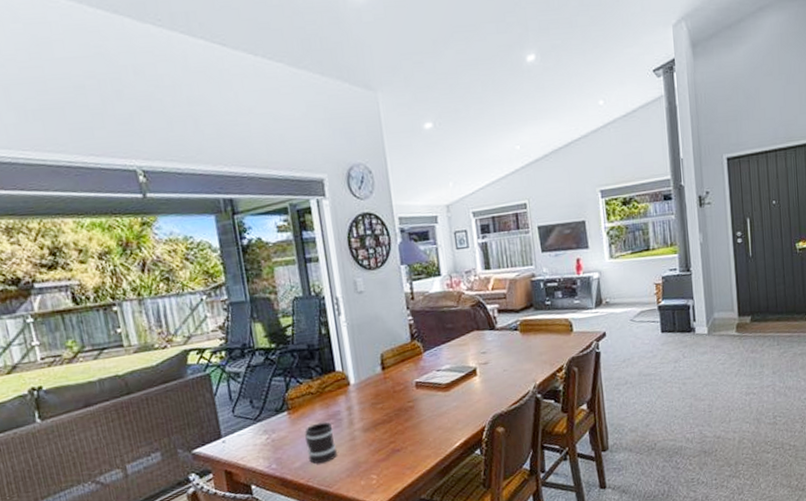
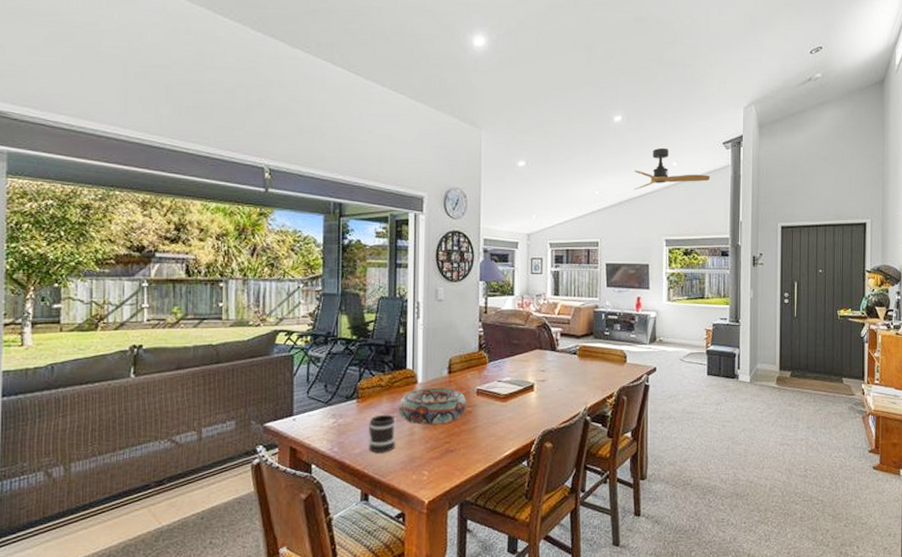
decorative bowl: none [333,385,408,428] -> present [398,388,467,425]
ceiling fan: none [557,85,643,140] -> present [634,147,710,191]

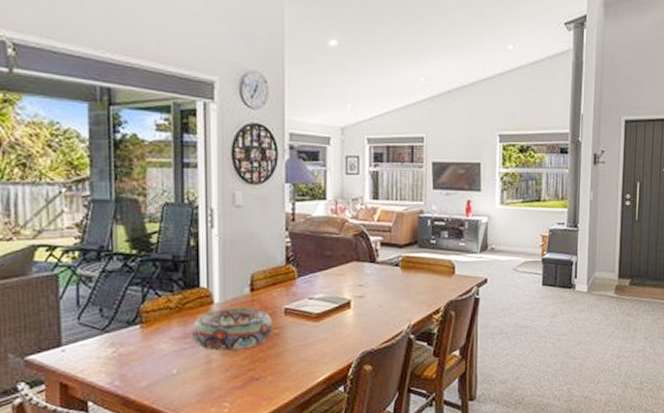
mug: present [369,414,395,453] -> none [157,340,189,385]
ceiling fan: present [634,147,710,191] -> none [465,27,550,78]

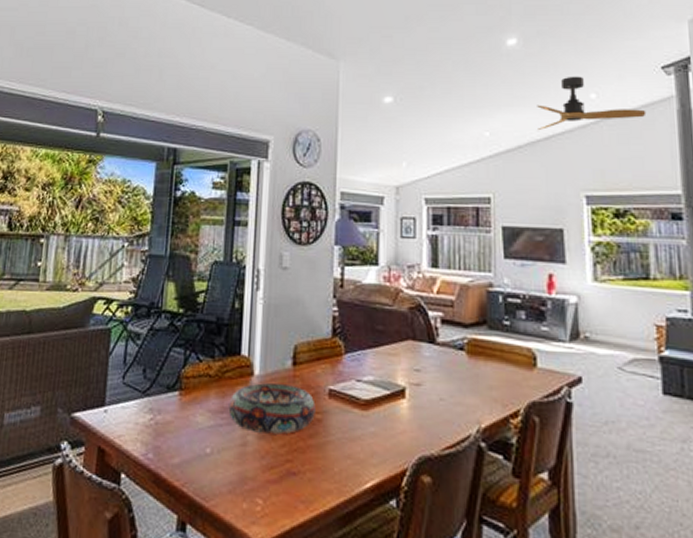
ceiling fan: none [465,27,550,78] -> present [537,76,647,131]

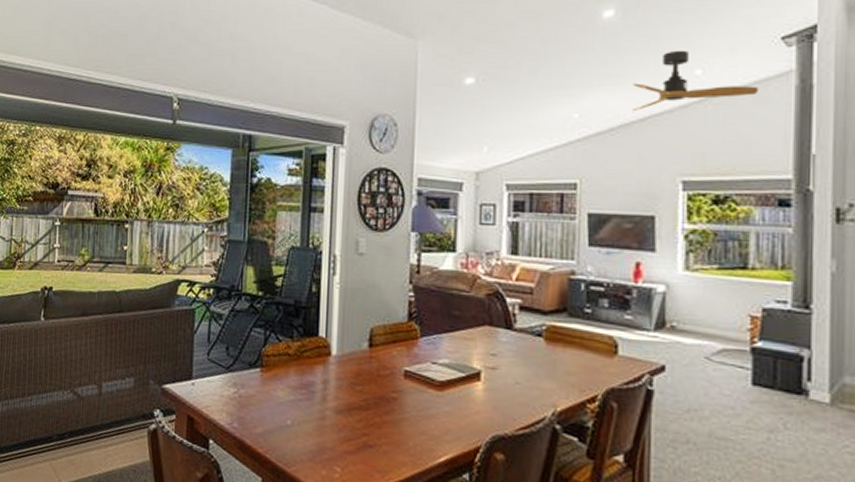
decorative bowl: present [228,383,316,435] -> none [307,362,391,411]

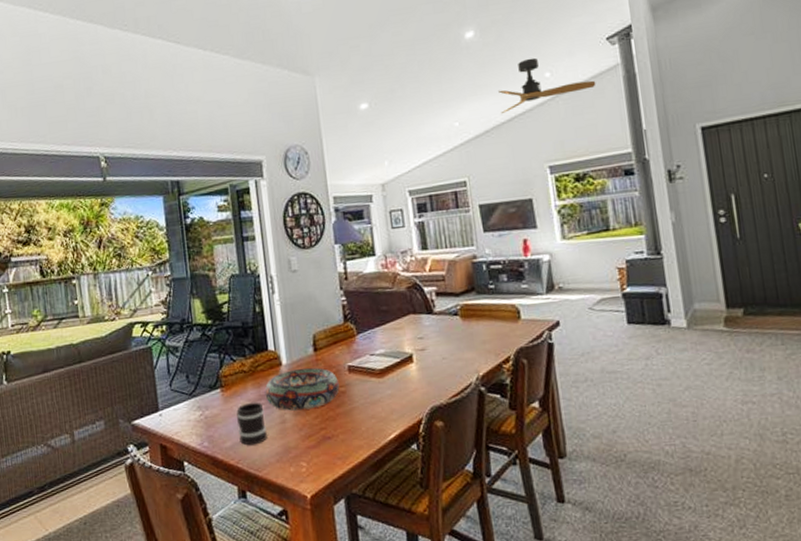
mug: none [272,389,304,437] -> present [236,402,267,446]
decorative bowl: none [307,362,391,411] -> present [264,367,340,411]

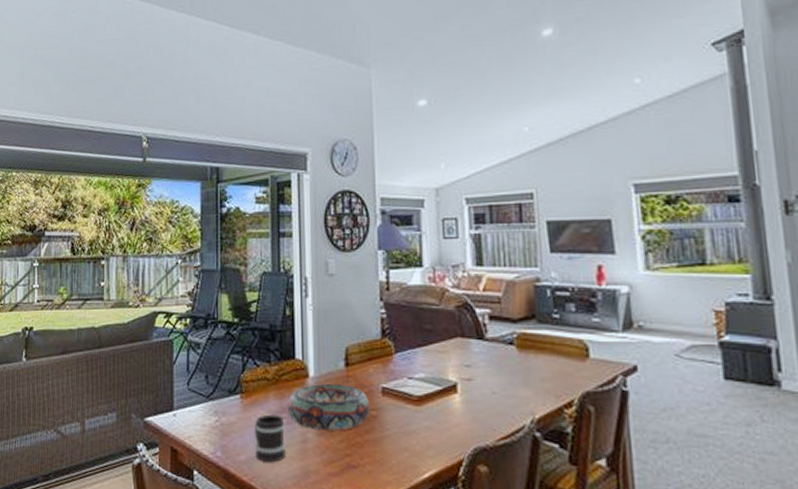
ceiling fan: present [498,57,596,115] -> none [577,61,697,122]

